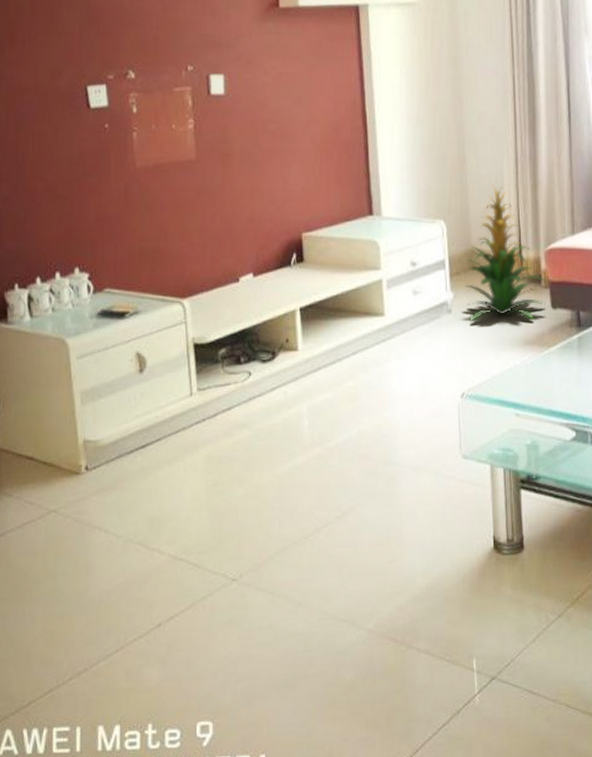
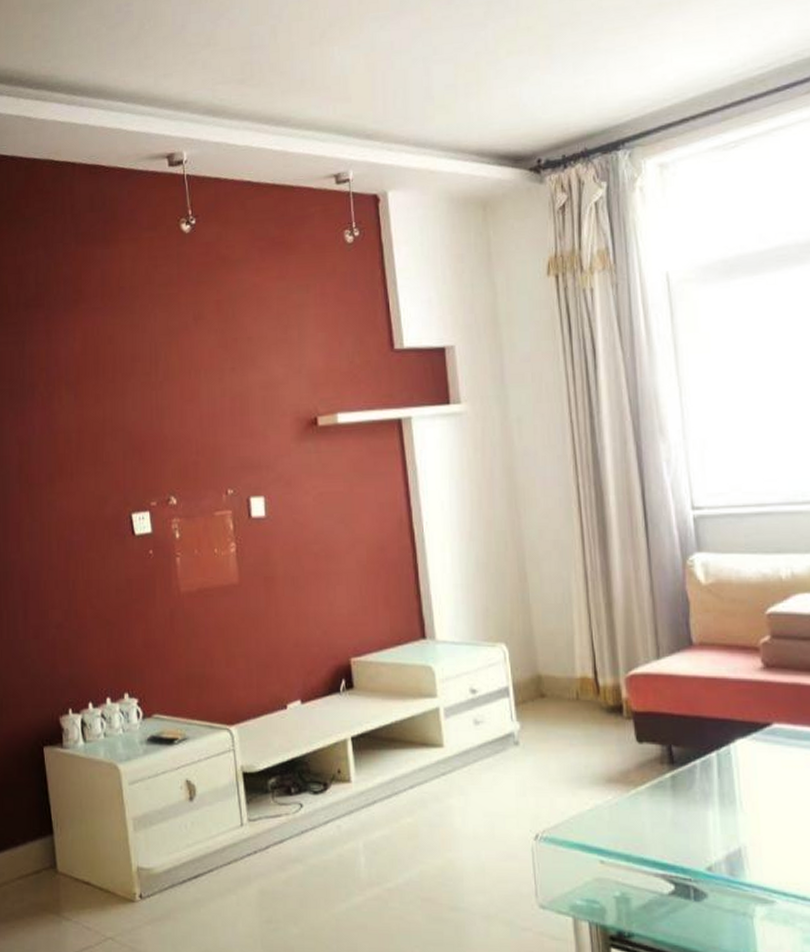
indoor plant: present [464,185,545,322] -> none [532,605,629,755]

